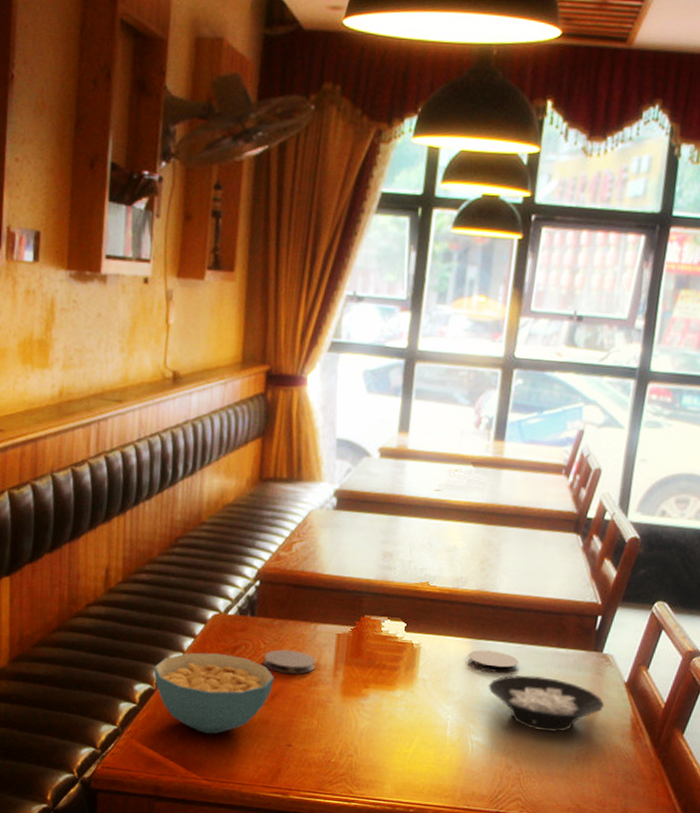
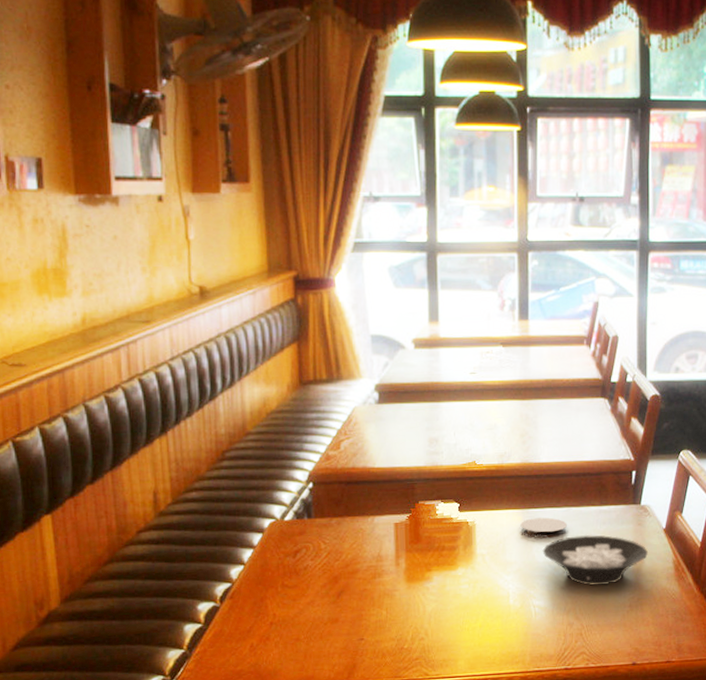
cereal bowl: present [154,652,275,734] -> none [216,559,339,642]
coaster: present [263,649,316,675] -> none [326,545,377,571]

